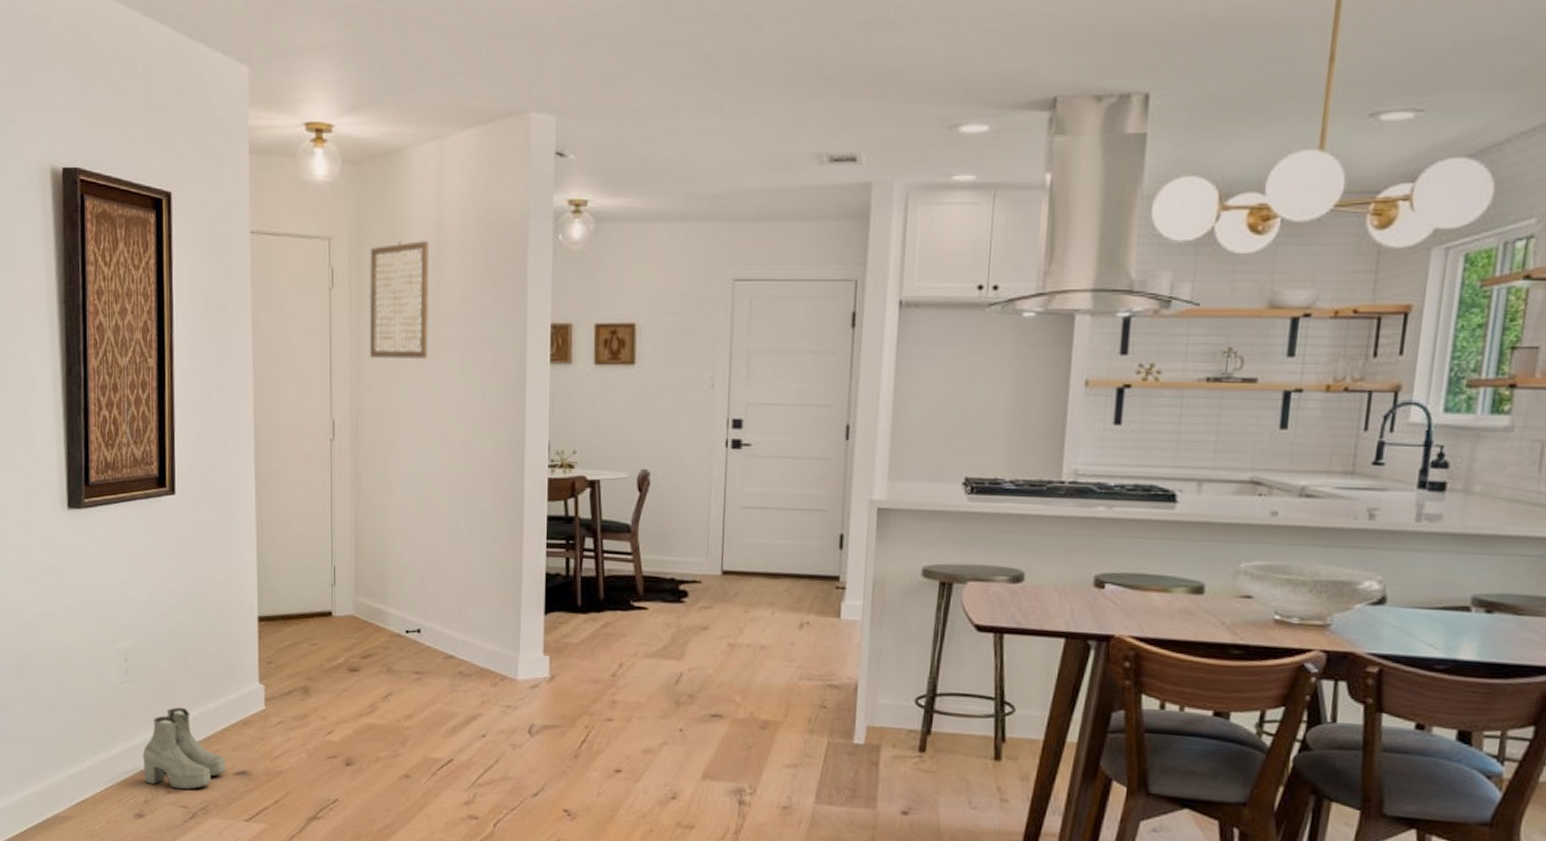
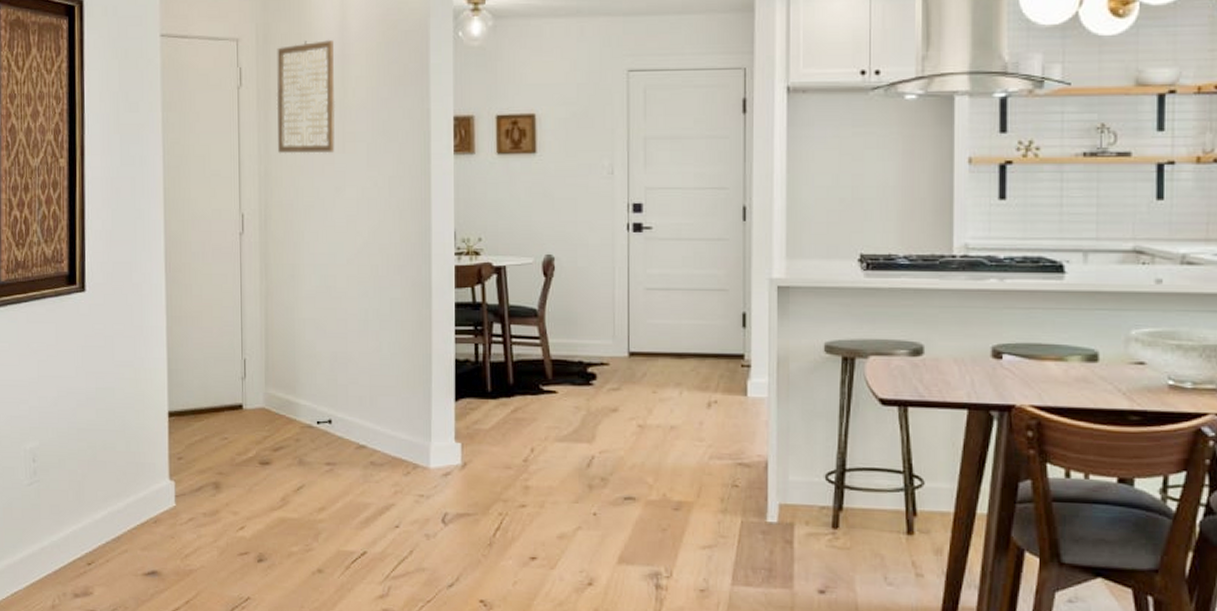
boots: present [142,707,226,790] -> none [50,506,135,593]

